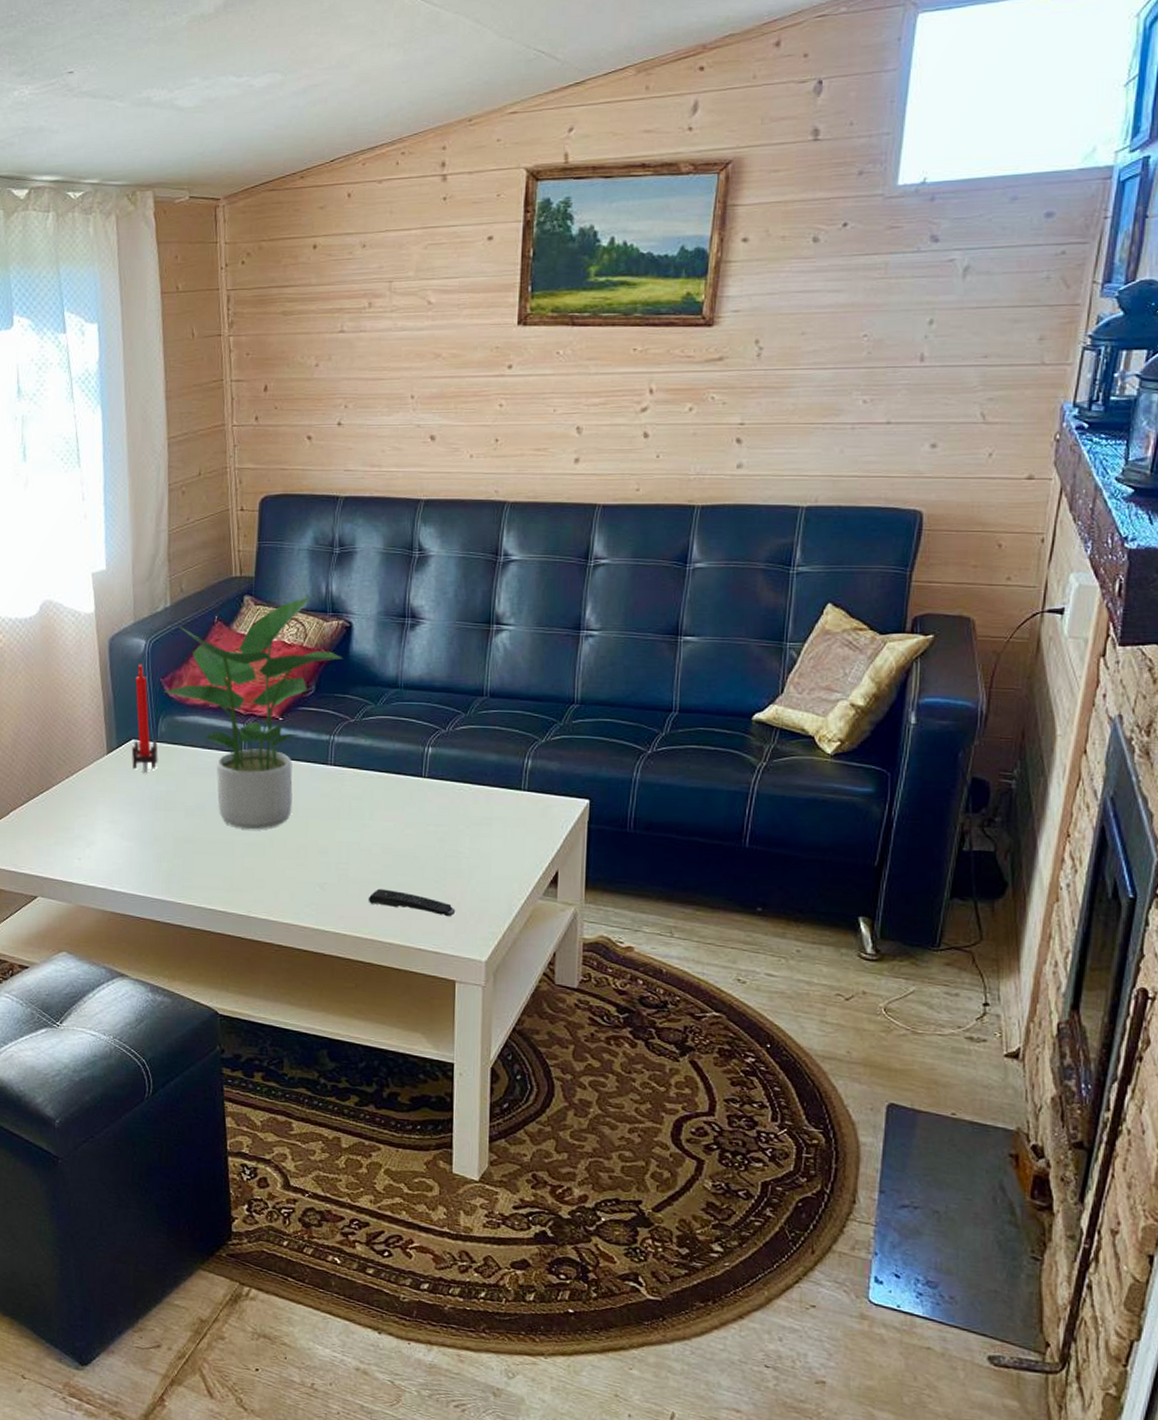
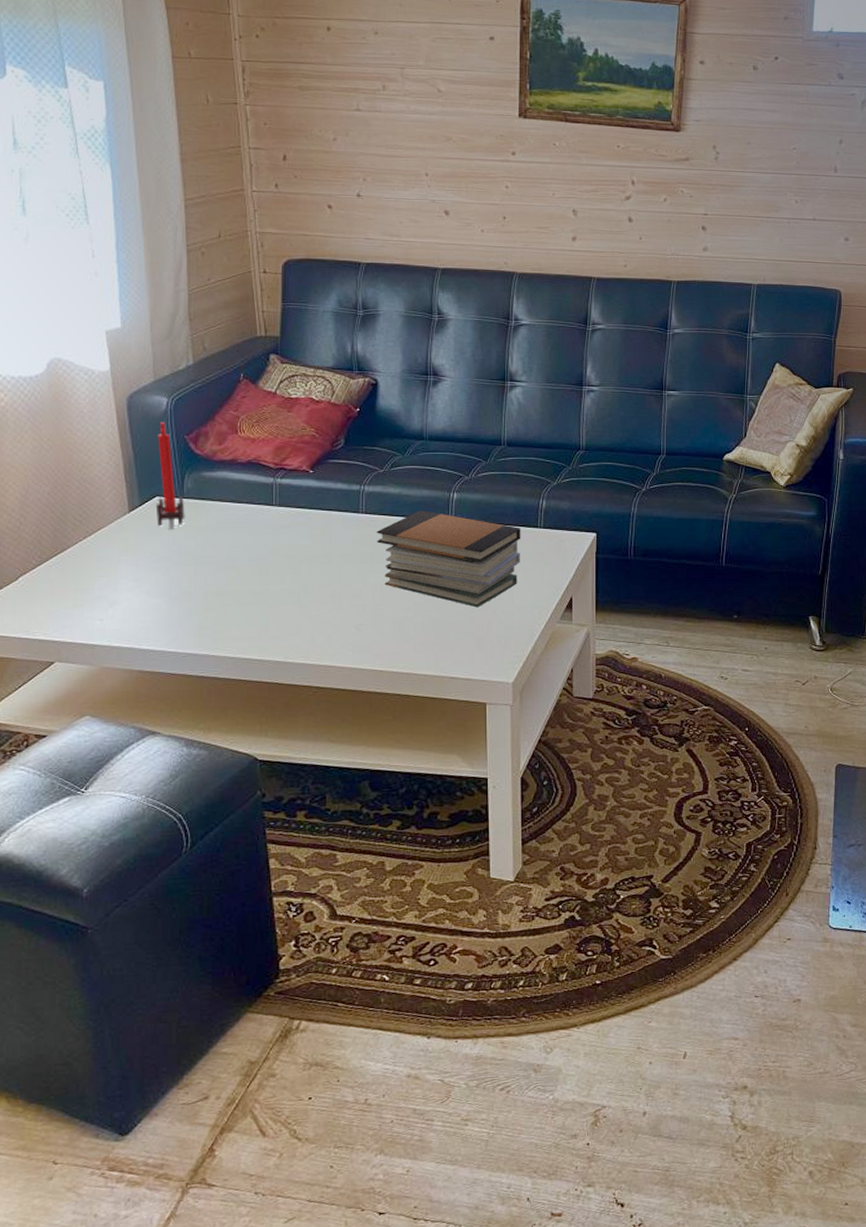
potted plant: present [163,597,344,830] -> none [188,356,371,579]
book stack: none [344,765,502,875] -> present [376,510,521,608]
remote control: present [368,888,456,917] -> none [402,625,484,646]

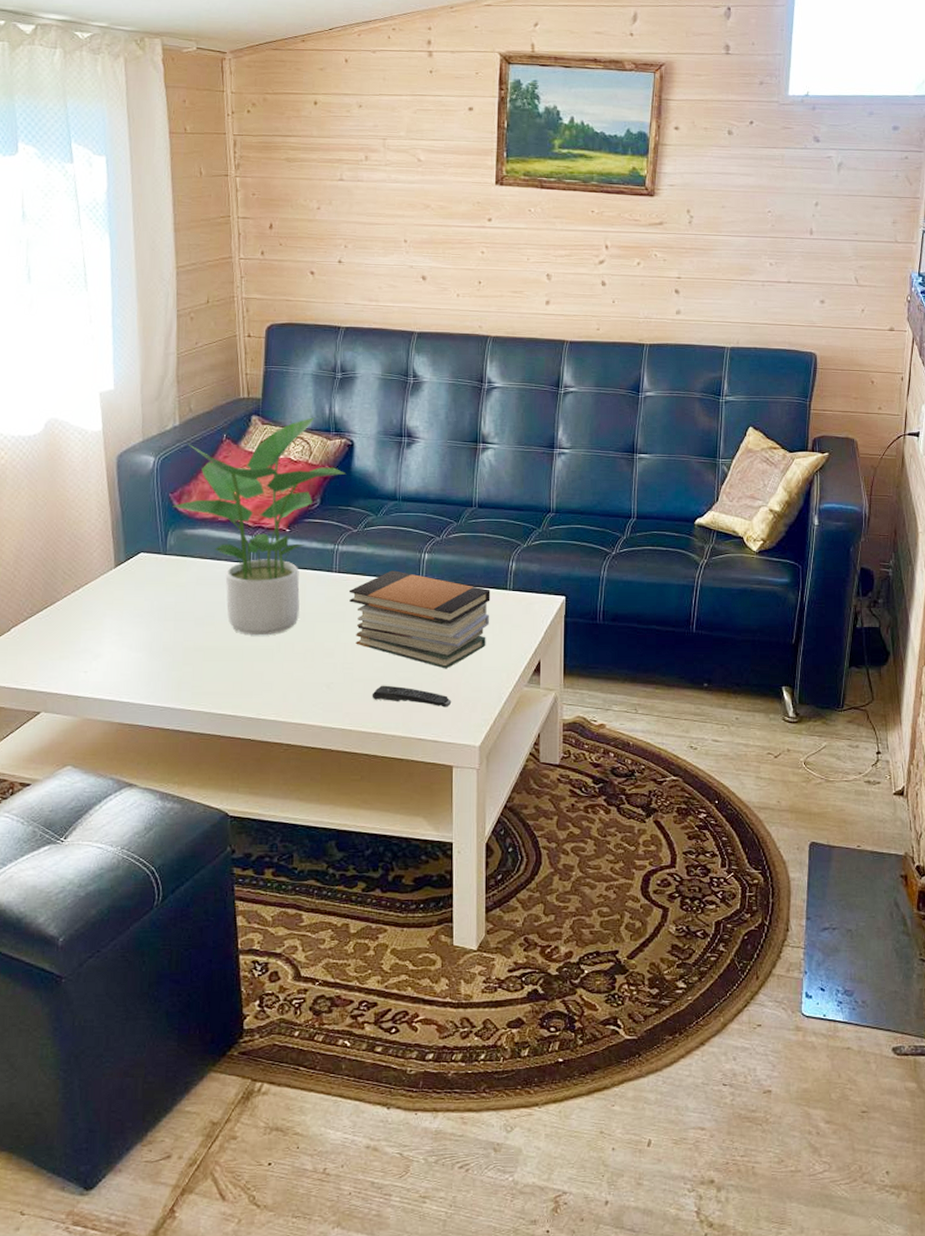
candle: present [155,421,185,529] -> none [140,480,167,585]
potted plant: none [188,356,371,579] -> present [172,417,347,636]
remote control: none [402,625,484,646] -> present [372,685,452,708]

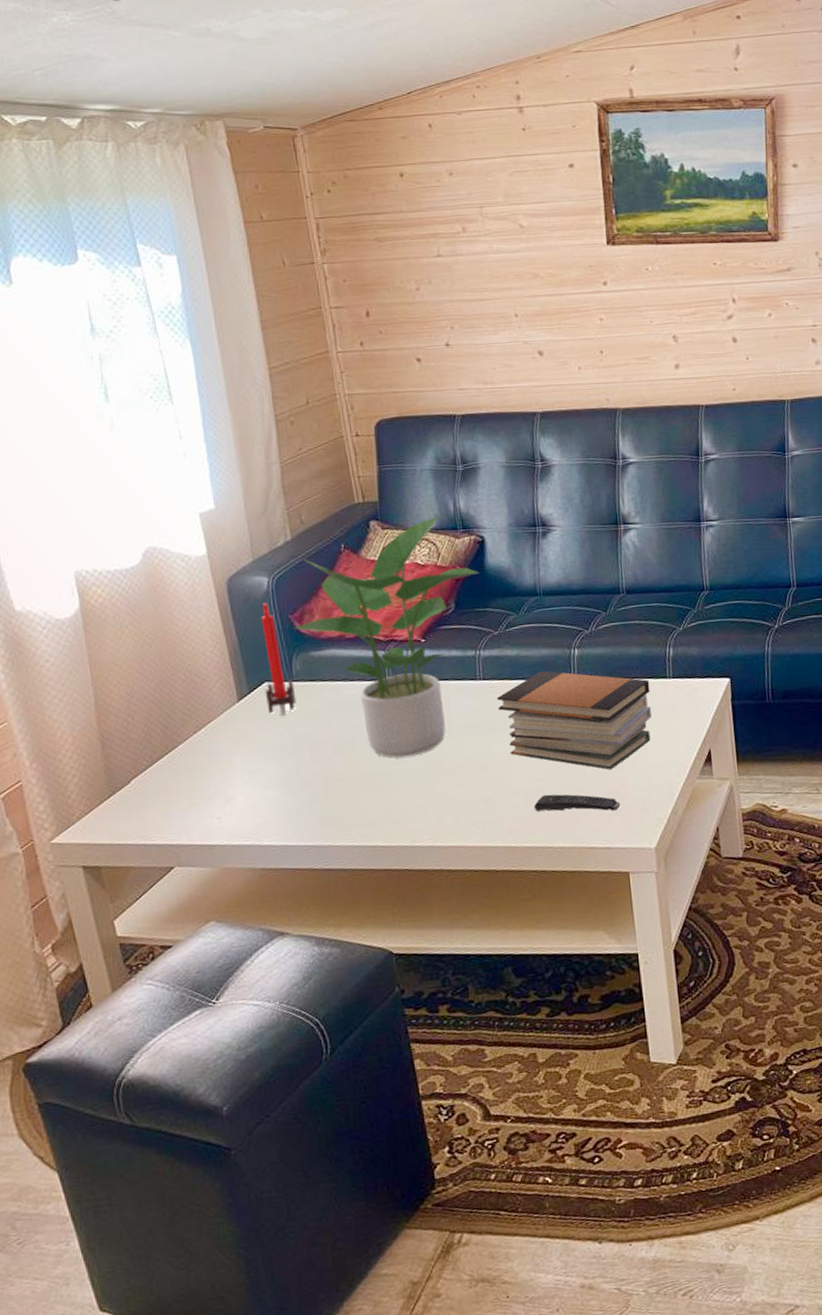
candle: none [140,480,167,585] -> present [261,602,296,716]

